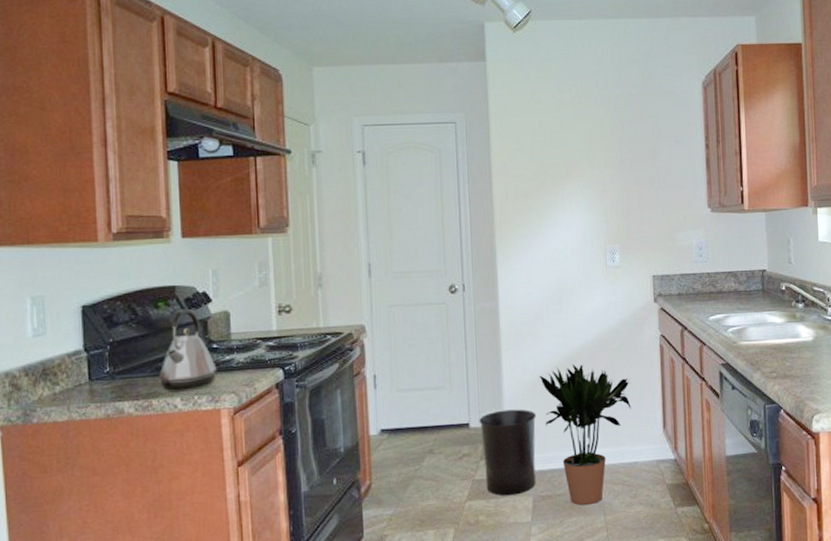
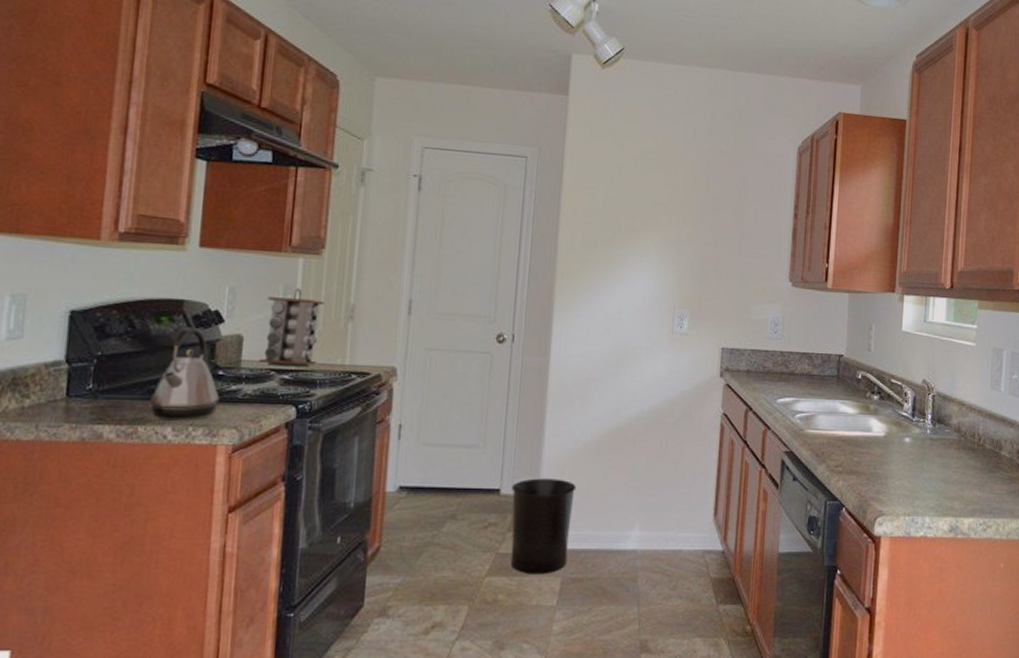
spice rack: none [245,264,296,335] -> present [258,288,325,367]
potted plant: present [539,364,631,505] -> none [584,436,685,592]

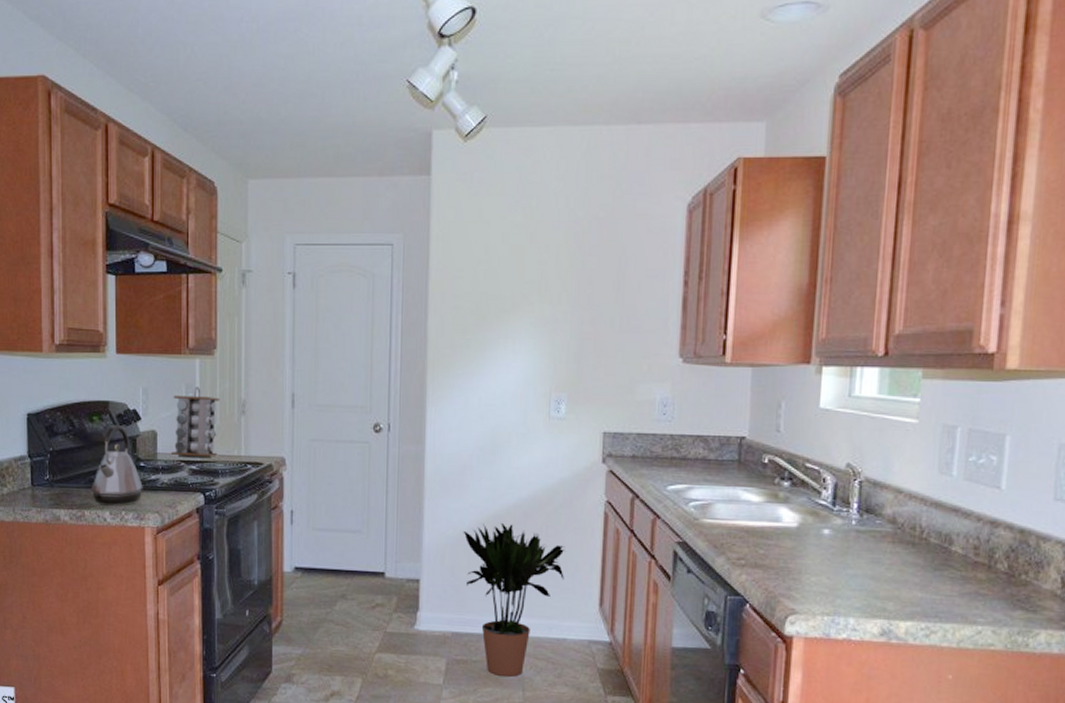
waste bin: present [510,478,577,575] -> none [395,563,457,654]
potted plant: none [584,436,685,592] -> present [463,523,567,677]

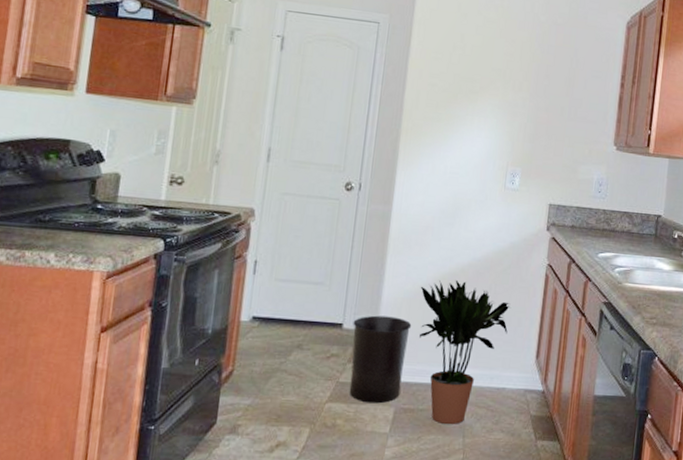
kettle: present [90,425,143,506] -> none [35,165,98,248]
spice rack: present [171,387,220,458] -> none [133,133,193,205]
waste bin: none [395,563,457,654] -> present [349,315,412,404]

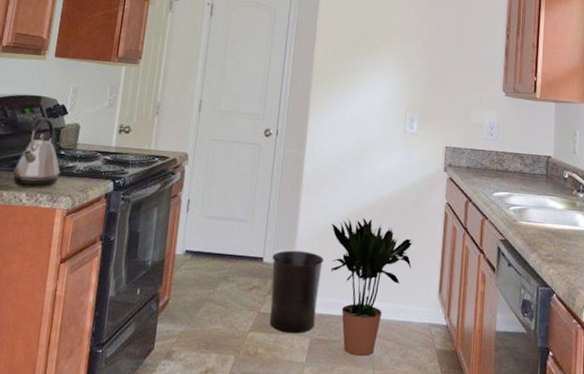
kettle: none [35,165,98,248] -> present [12,117,61,189]

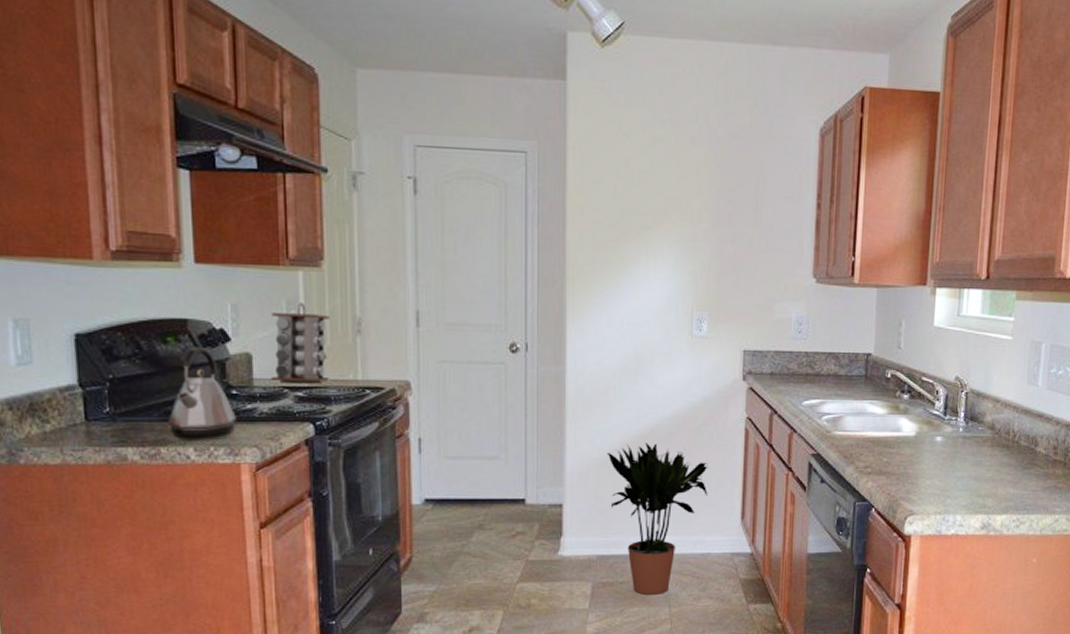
spice rack: none [89,89,139,150] -> present [270,303,330,384]
waste bin: present [269,250,324,334] -> none [536,487,602,580]

